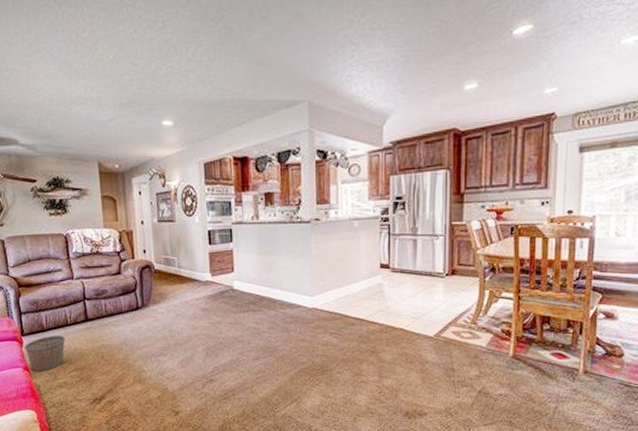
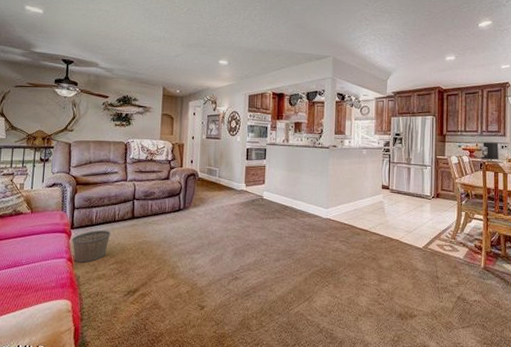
coffee maker: none [511,198,538,221] -> present [480,142,499,160]

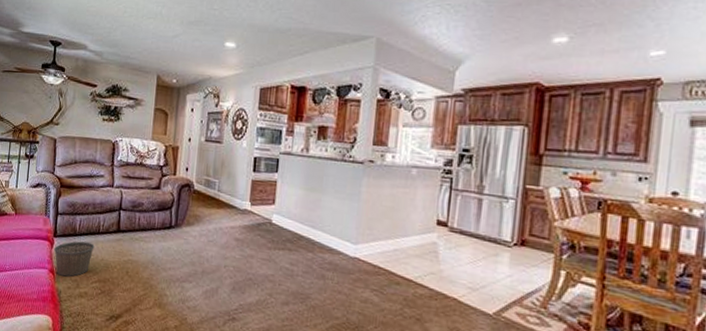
coffee maker: present [480,142,499,160] -> none [599,169,634,198]

